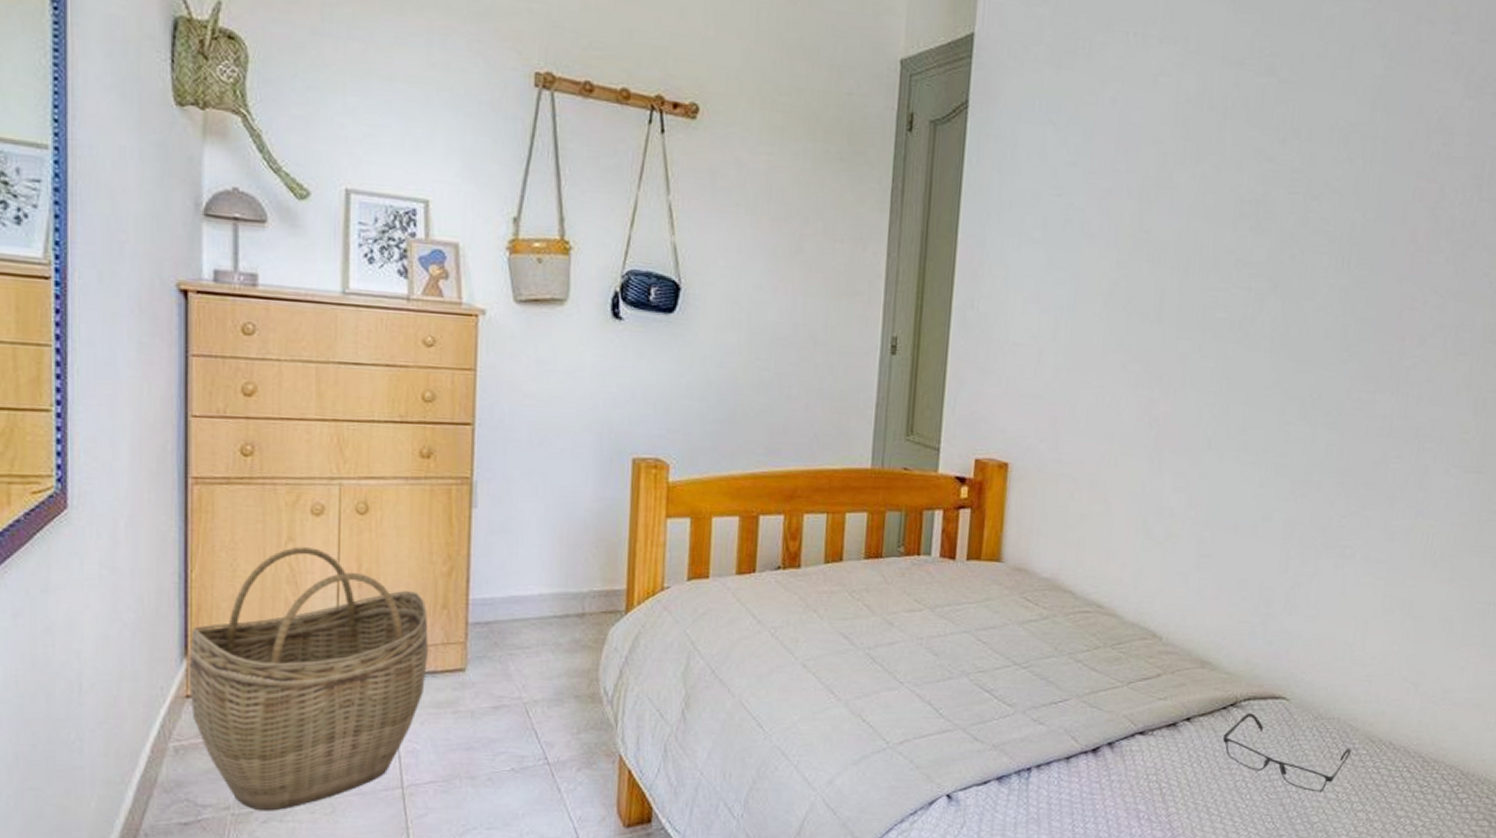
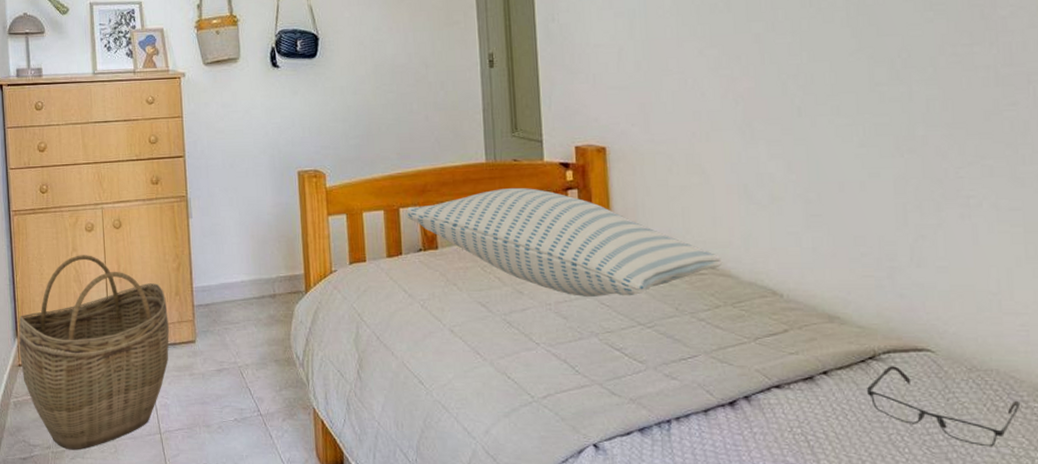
pillow: none [767,501,1110,633] -> present [406,188,723,297]

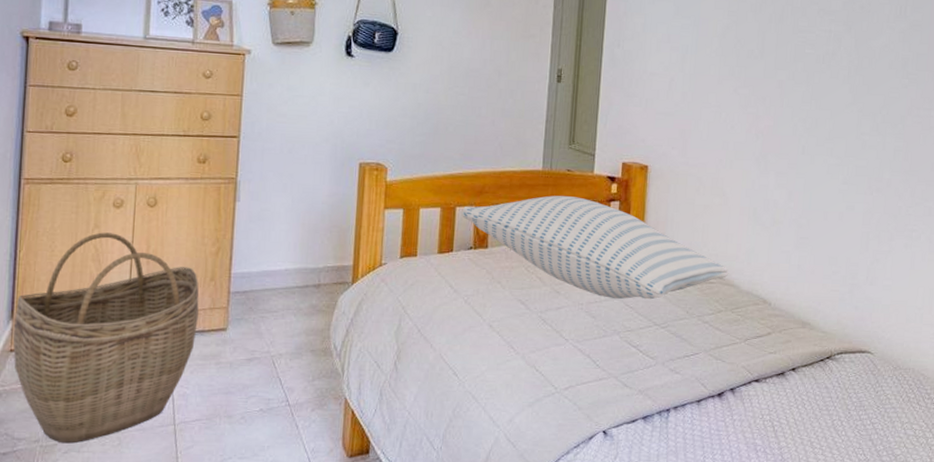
spectacles: present [867,366,1021,447] -> none [822,364,925,430]

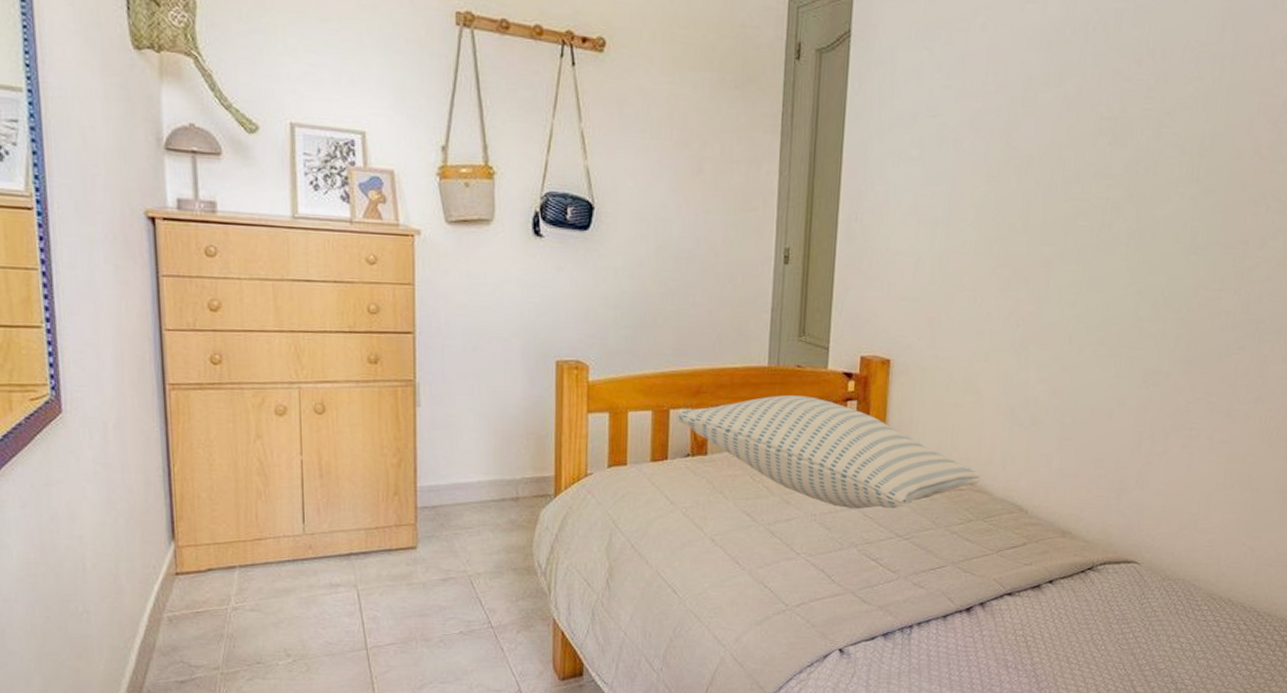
woven basket: present [12,232,199,444] -> none [176,443,383,670]

